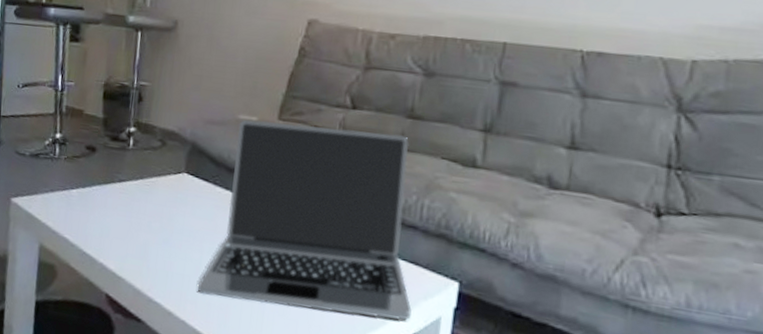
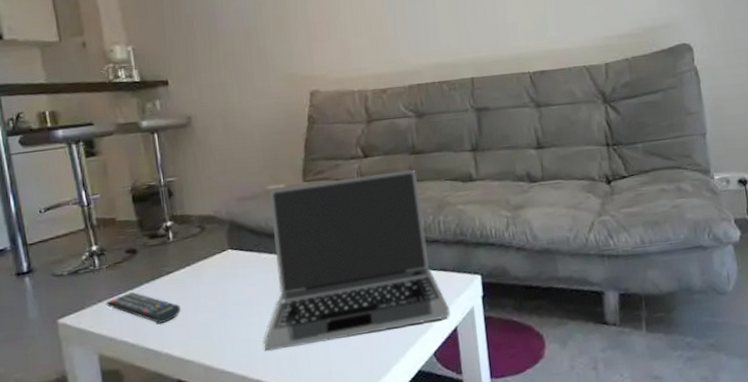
remote control: none [56,189,125,232] -> present [106,291,181,324]

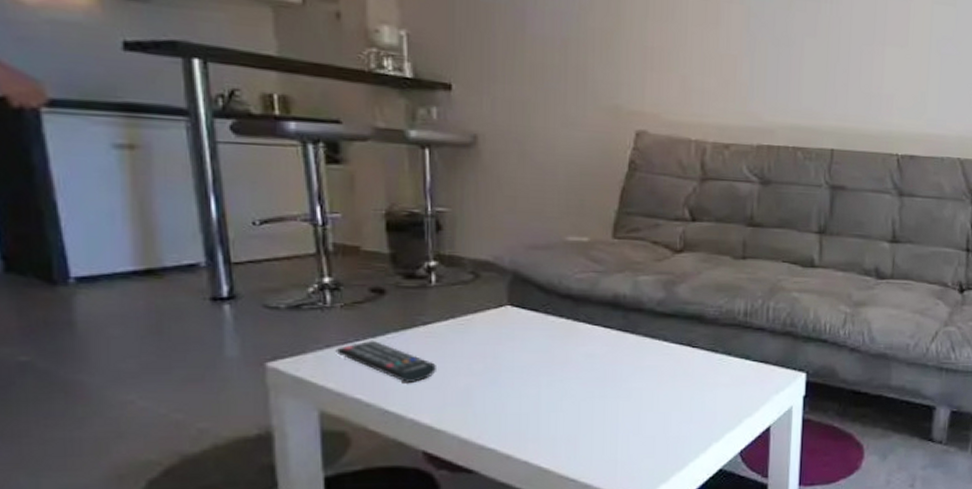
laptop: present [263,169,450,351] -> none [538,240,765,429]

